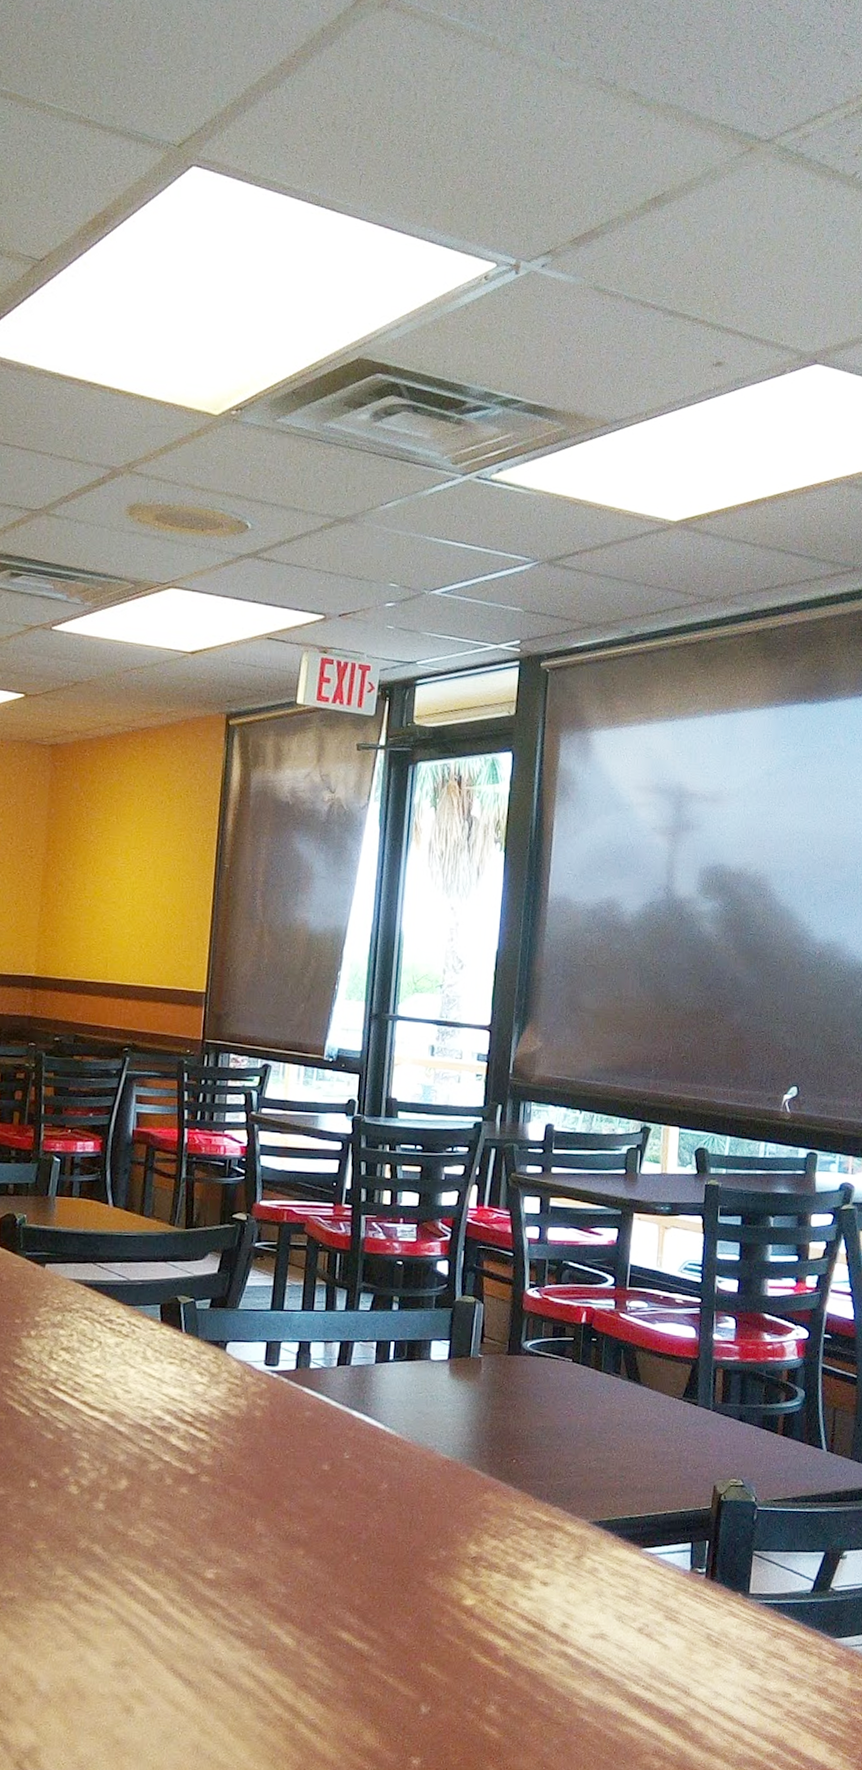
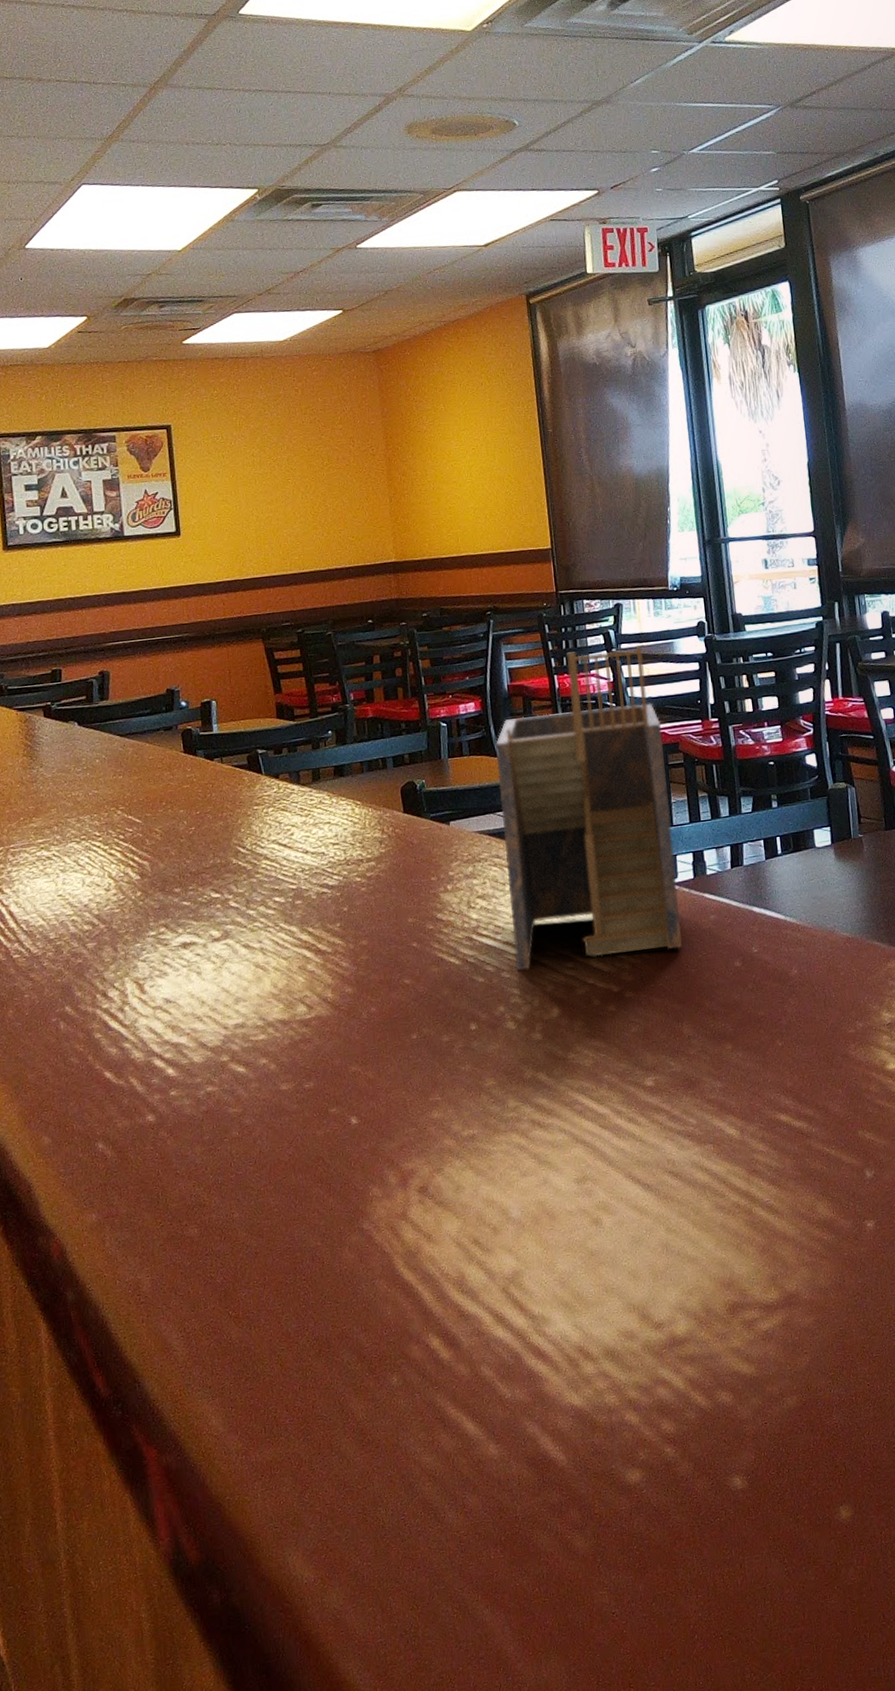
napkin holder: none [89,1107,290,1441] -> present [496,644,682,971]

